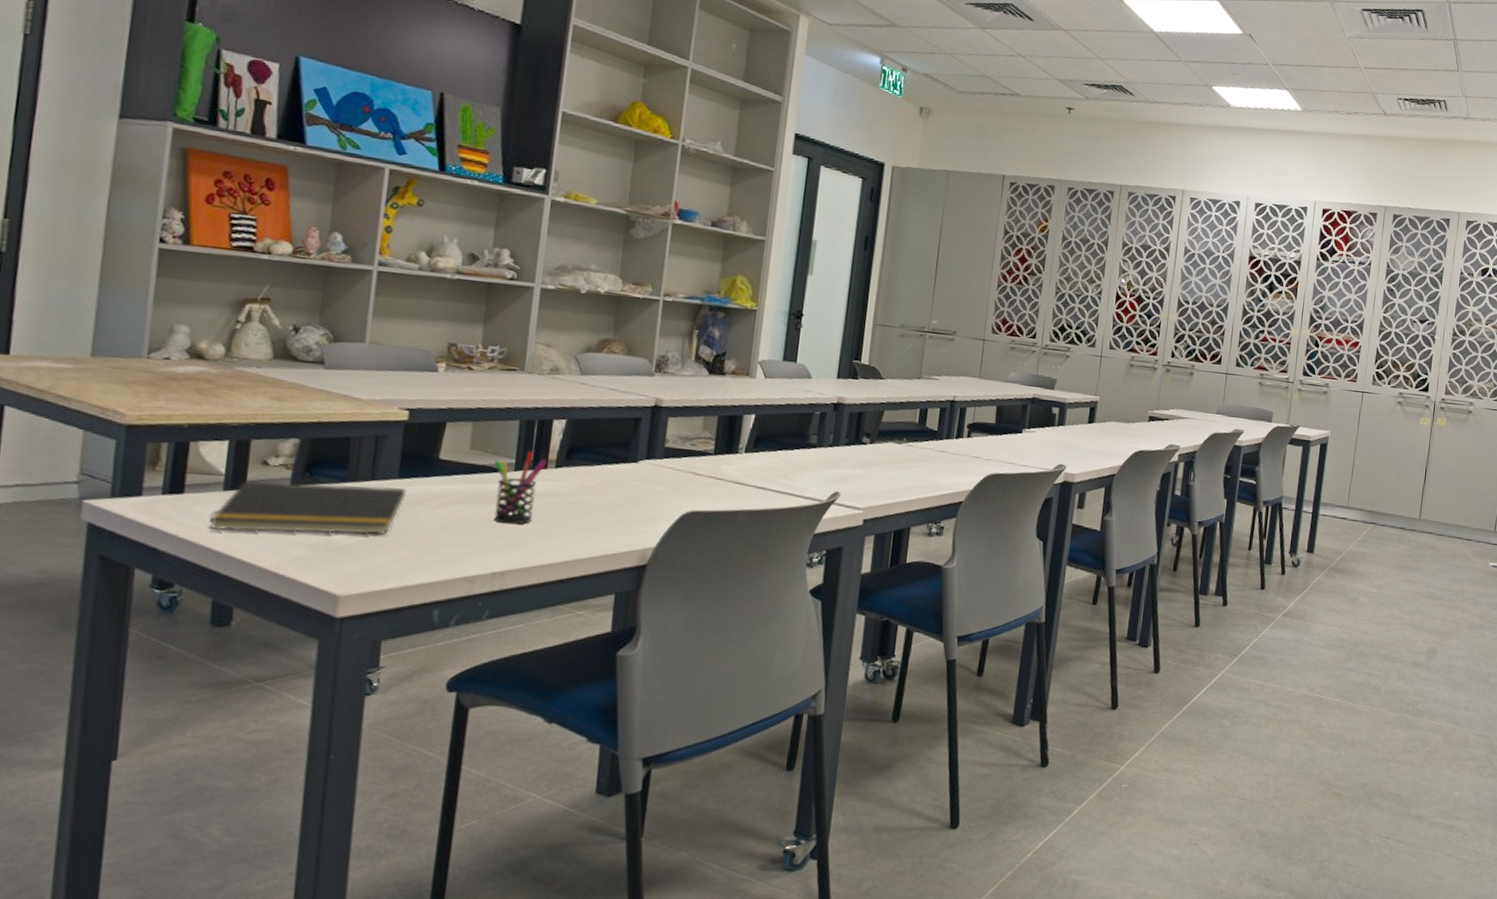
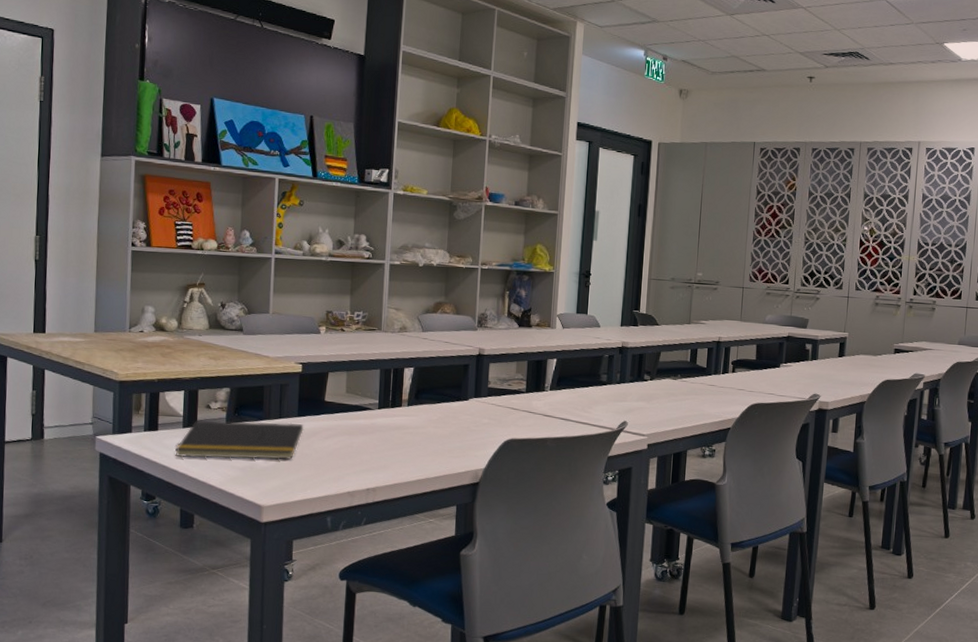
pen holder: present [494,451,547,525] -> none [364,393,401,451]

